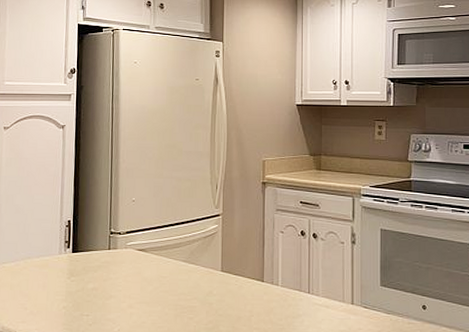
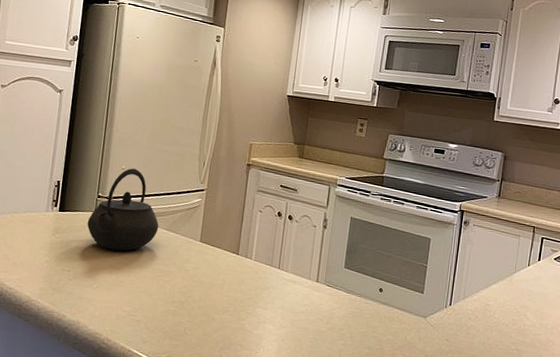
kettle: none [102,199,177,289] -> present [87,168,159,251]

